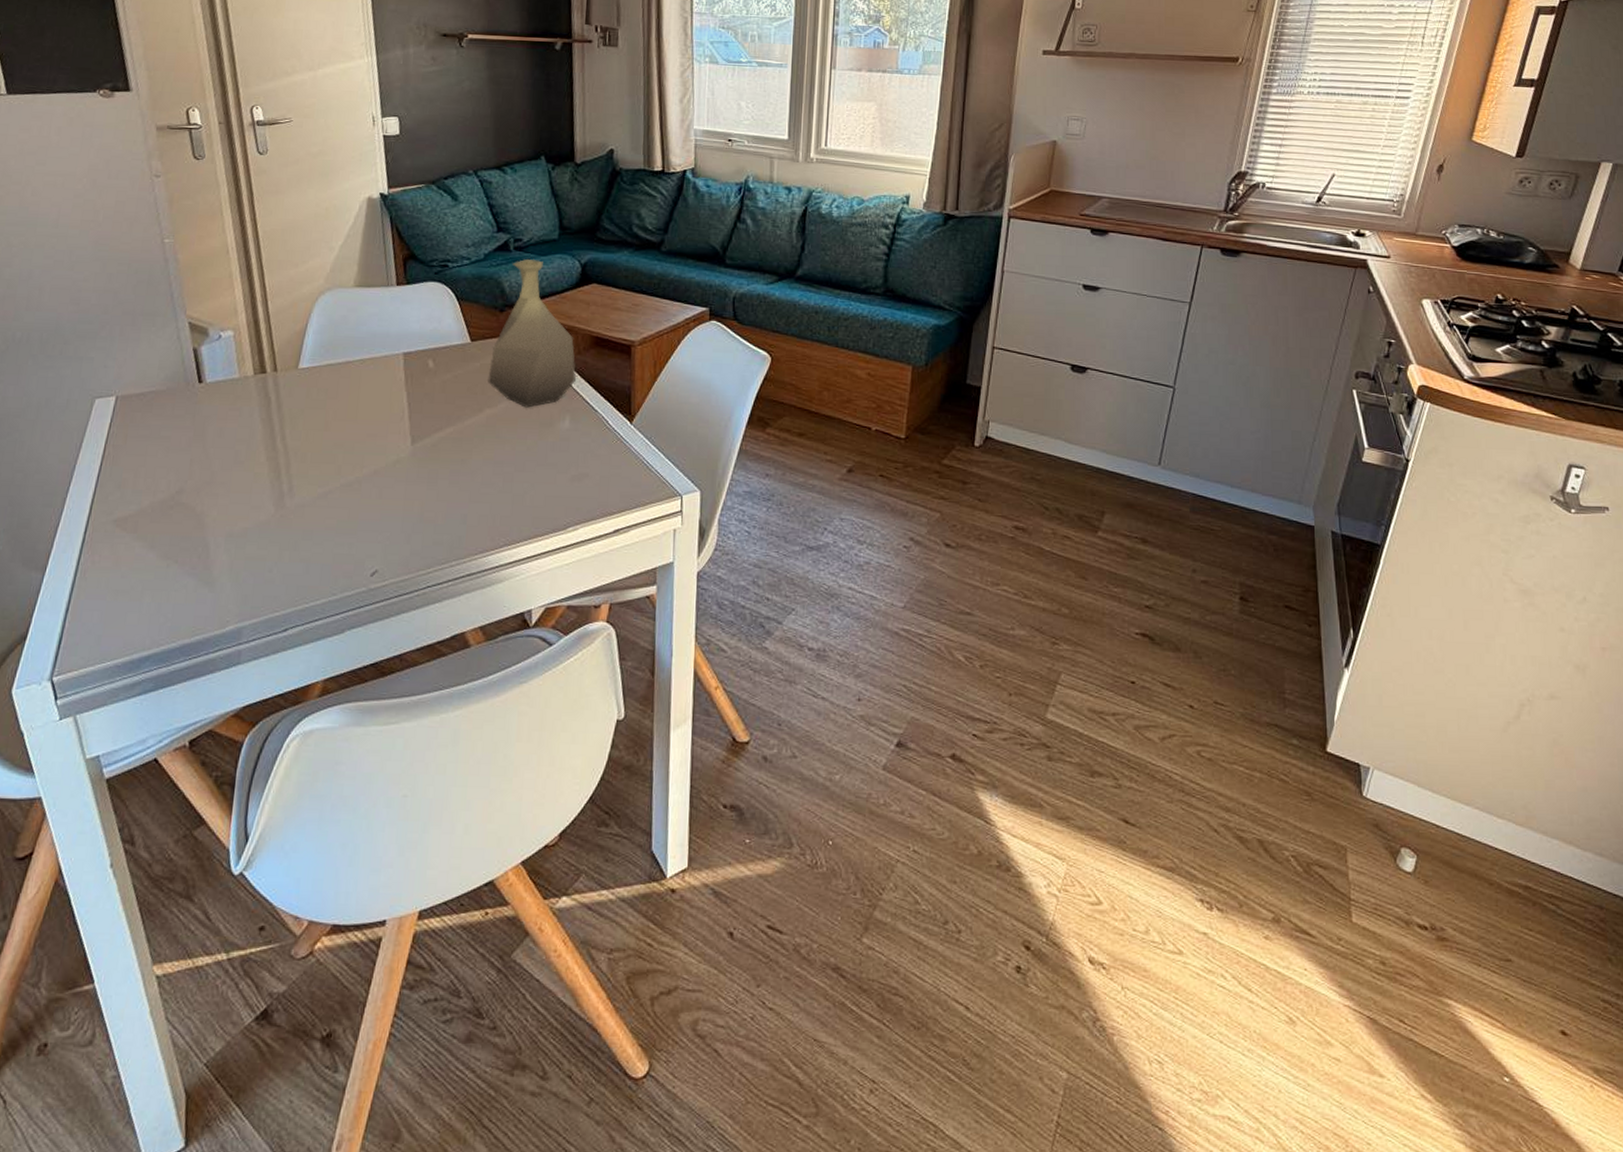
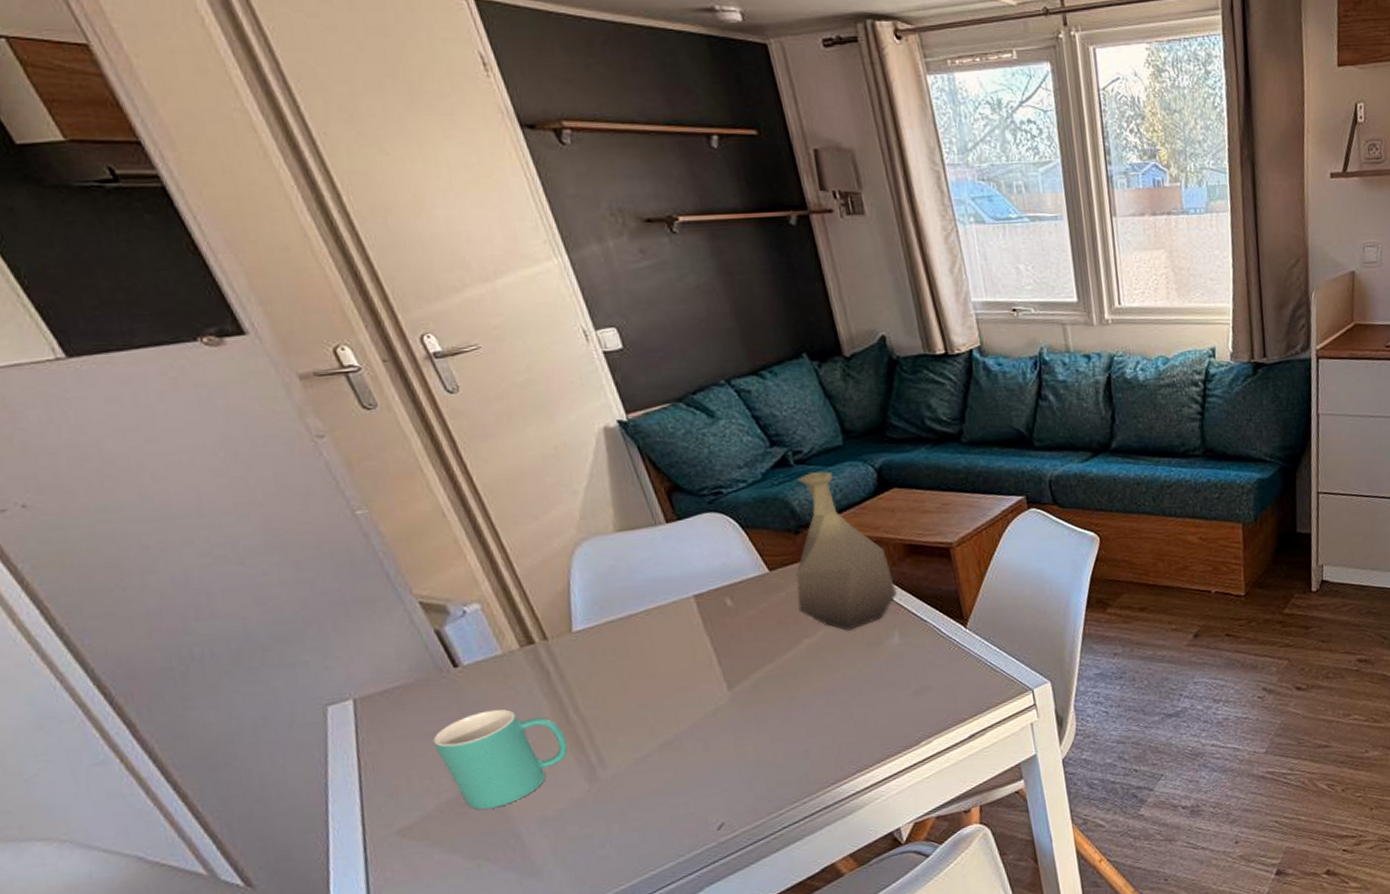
mug: none [164,425,269,516] -> present [433,708,568,810]

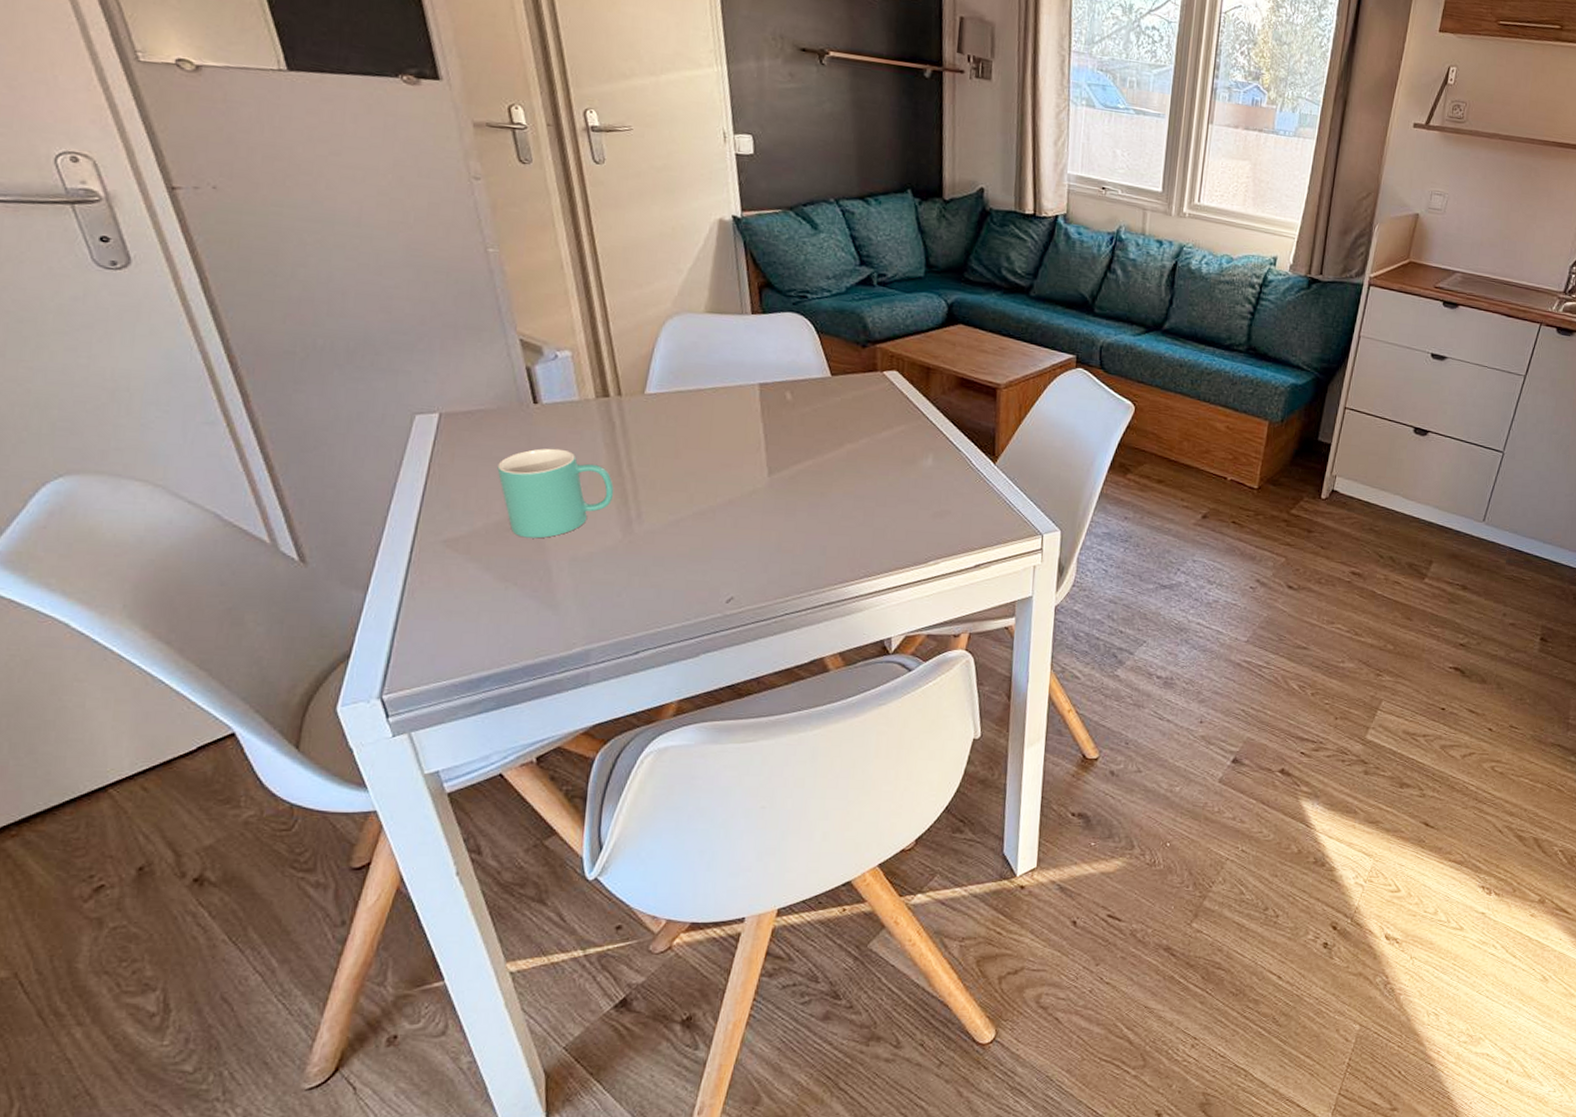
vase: present [796,471,896,631] -> none [849,295,940,445]

